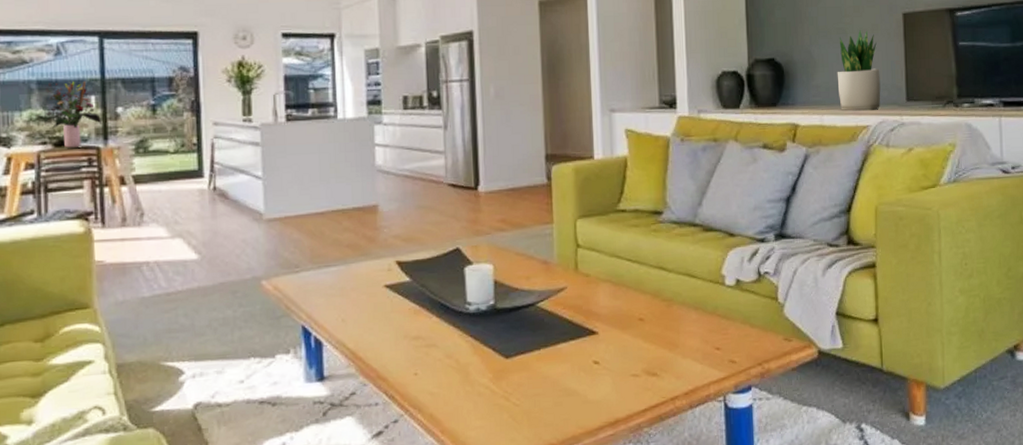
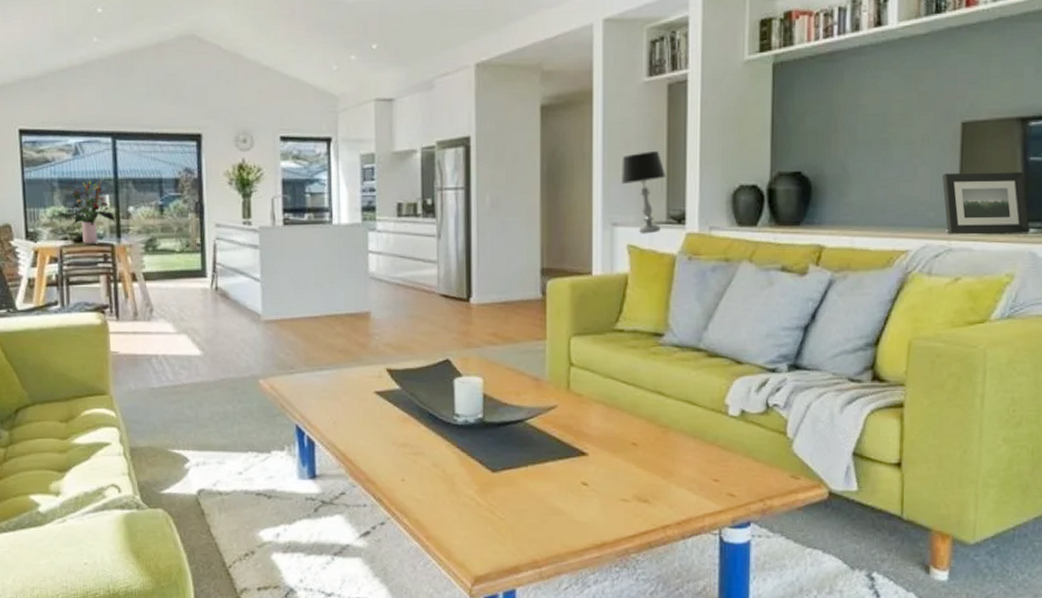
table lamp: none [616,42,657,119] -> present [622,151,666,234]
planter: present [837,30,881,111] -> none [874,141,928,233]
picture frame: none [892,55,964,111] -> present [942,171,1030,235]

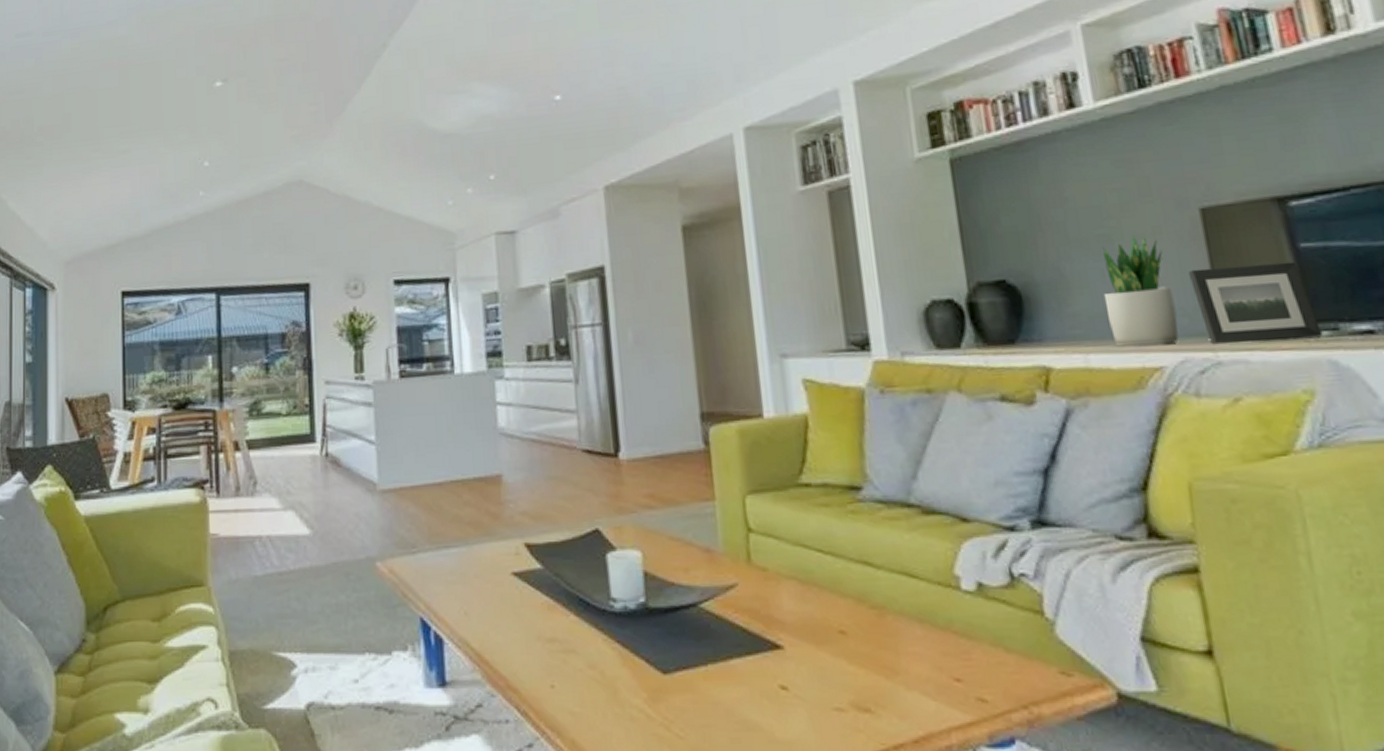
bouquet: present [58,180,116,244] -> none [158,339,219,411]
table lamp: present [622,151,666,234] -> none [783,268,842,366]
planter: none [874,141,928,233] -> present [1103,235,1179,348]

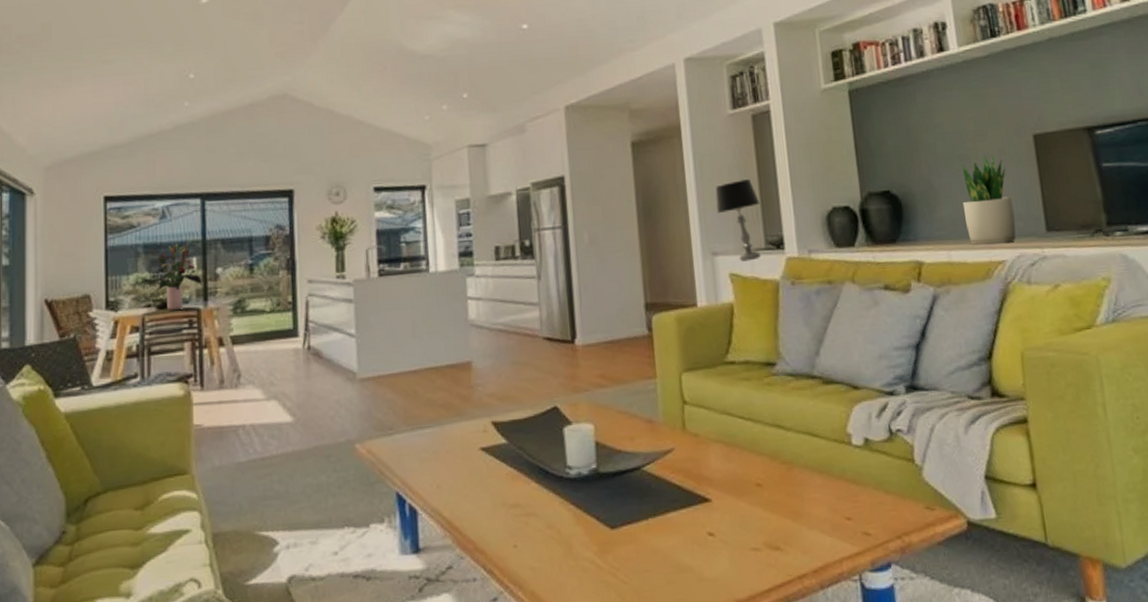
bouquet: none [158,339,219,411] -> present [142,242,203,310]
table lamp: none [783,268,842,366] -> present [715,179,762,262]
picture frame: present [1189,261,1322,345] -> none [1024,177,1116,243]

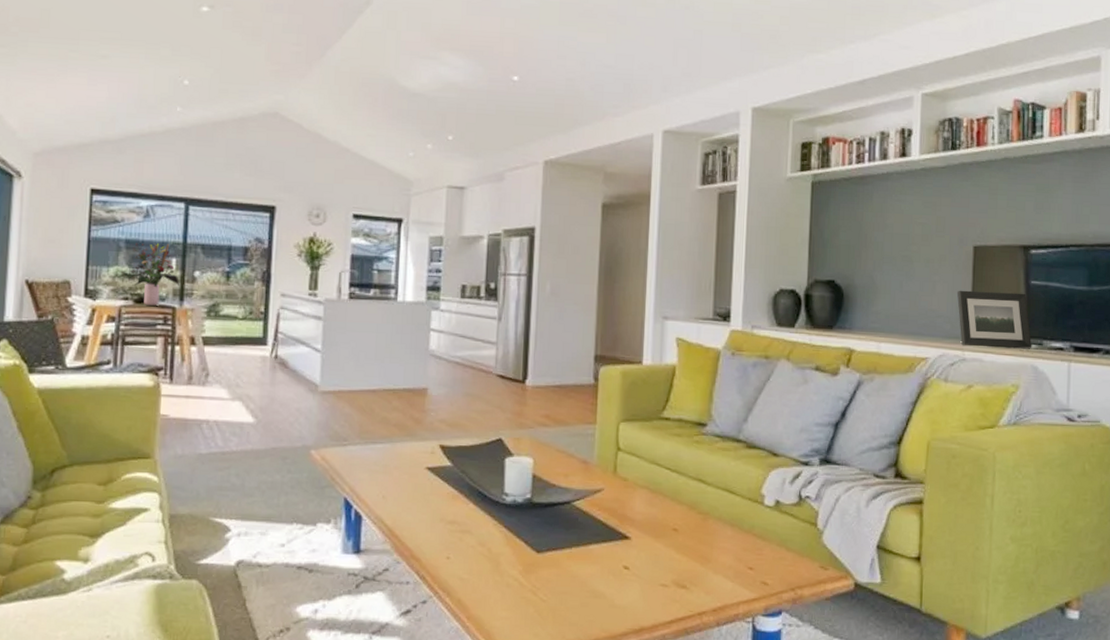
table lamp: present [715,179,762,262] -> none [673,252,714,329]
planter: present [962,155,1016,246] -> none [898,259,944,342]
picture frame: none [1024,177,1116,243] -> present [957,290,1032,349]

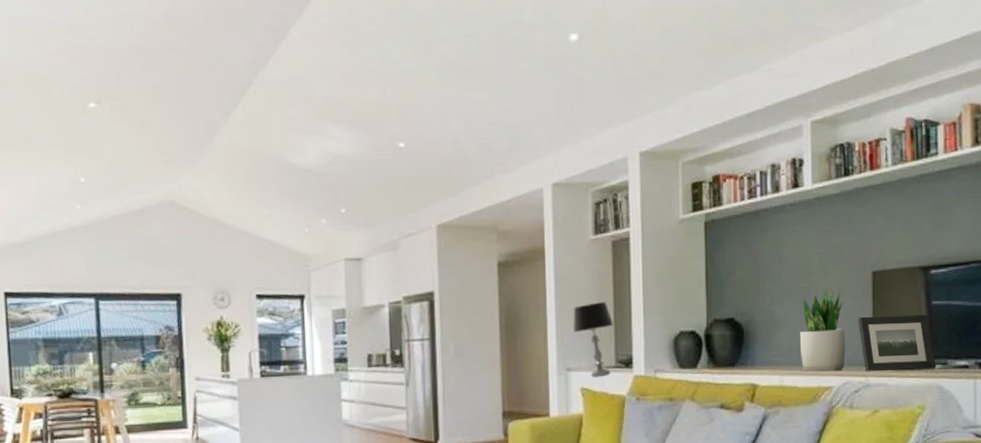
bouquet: present [121,242,180,306] -> none [43,338,99,400]
table lamp: none [673,252,714,329] -> present [573,302,614,378]
planter: none [898,259,944,342] -> present [799,289,846,372]

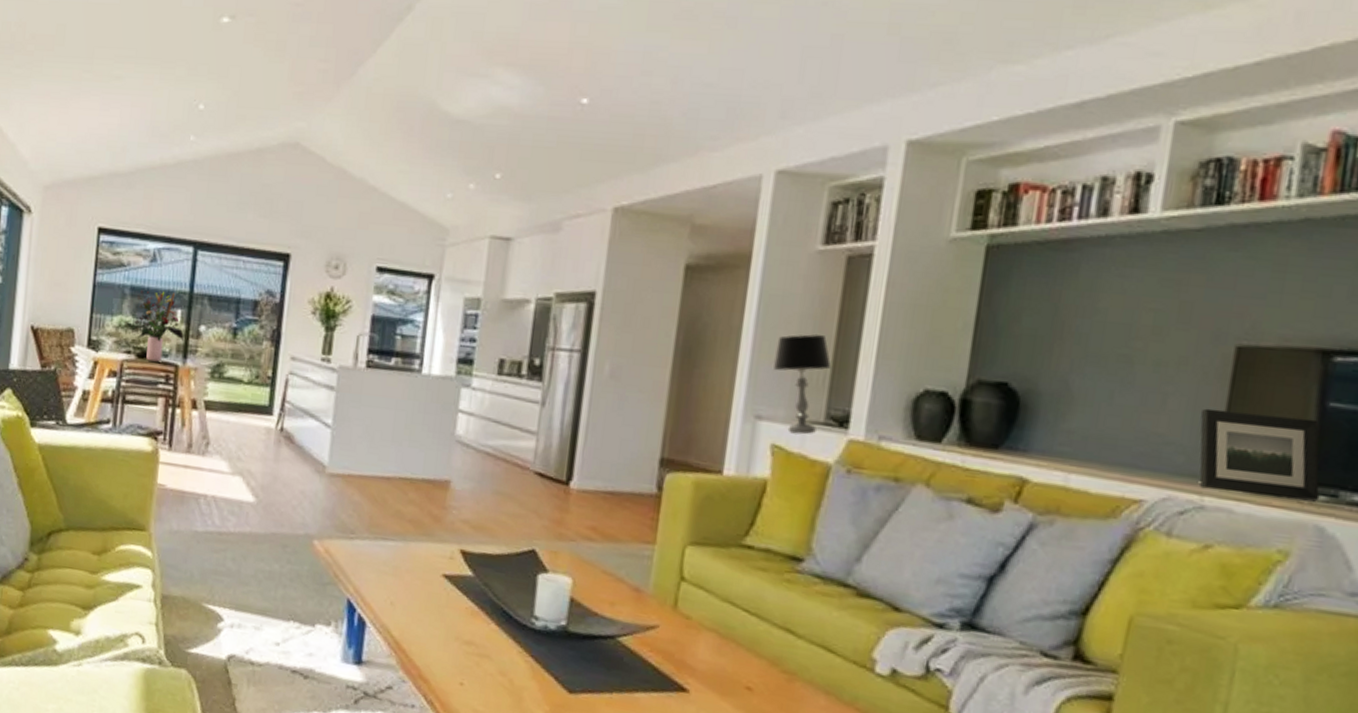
bouquet: none [43,338,99,400] -> present [125,290,184,362]
planter: present [799,289,846,372] -> none [1100,362,1182,479]

